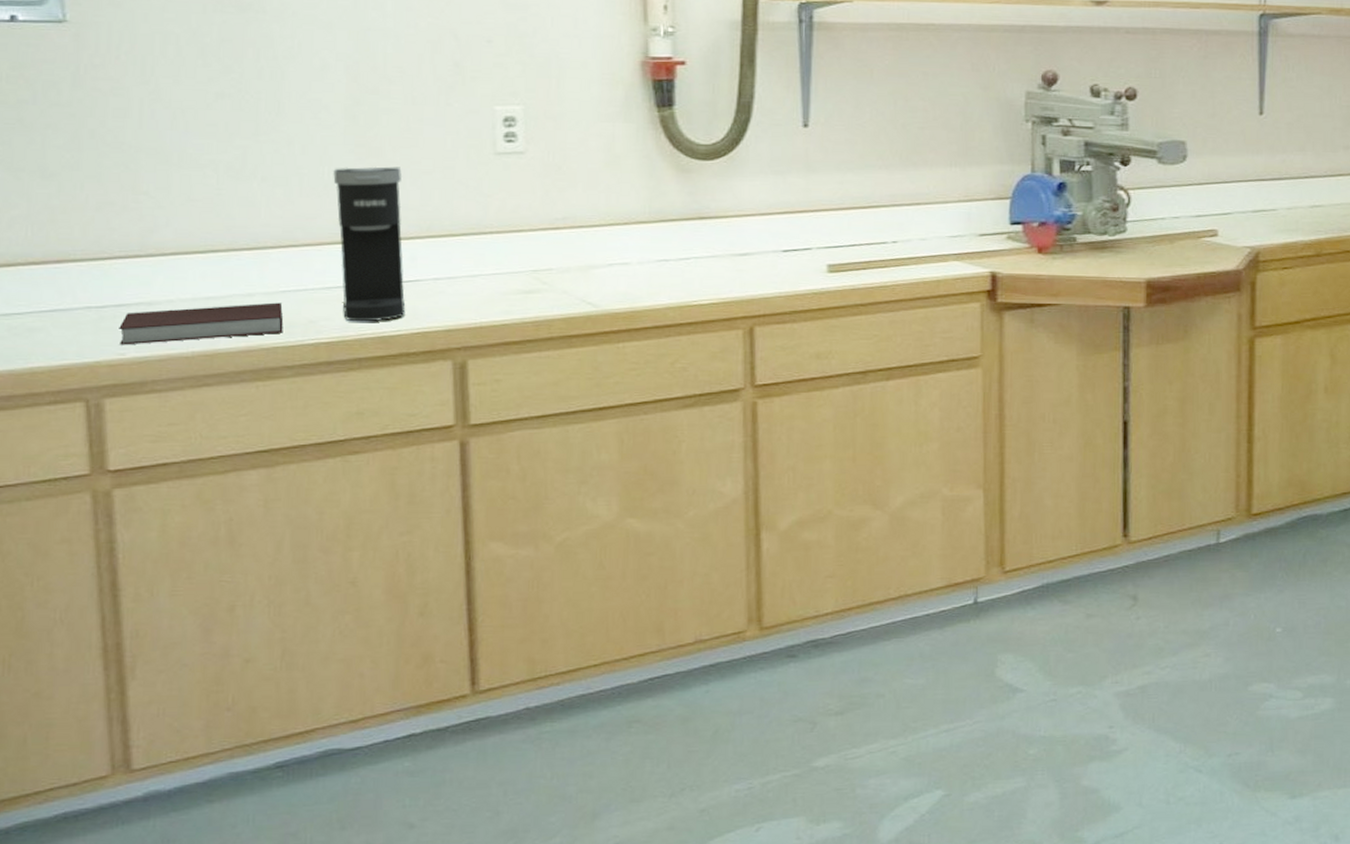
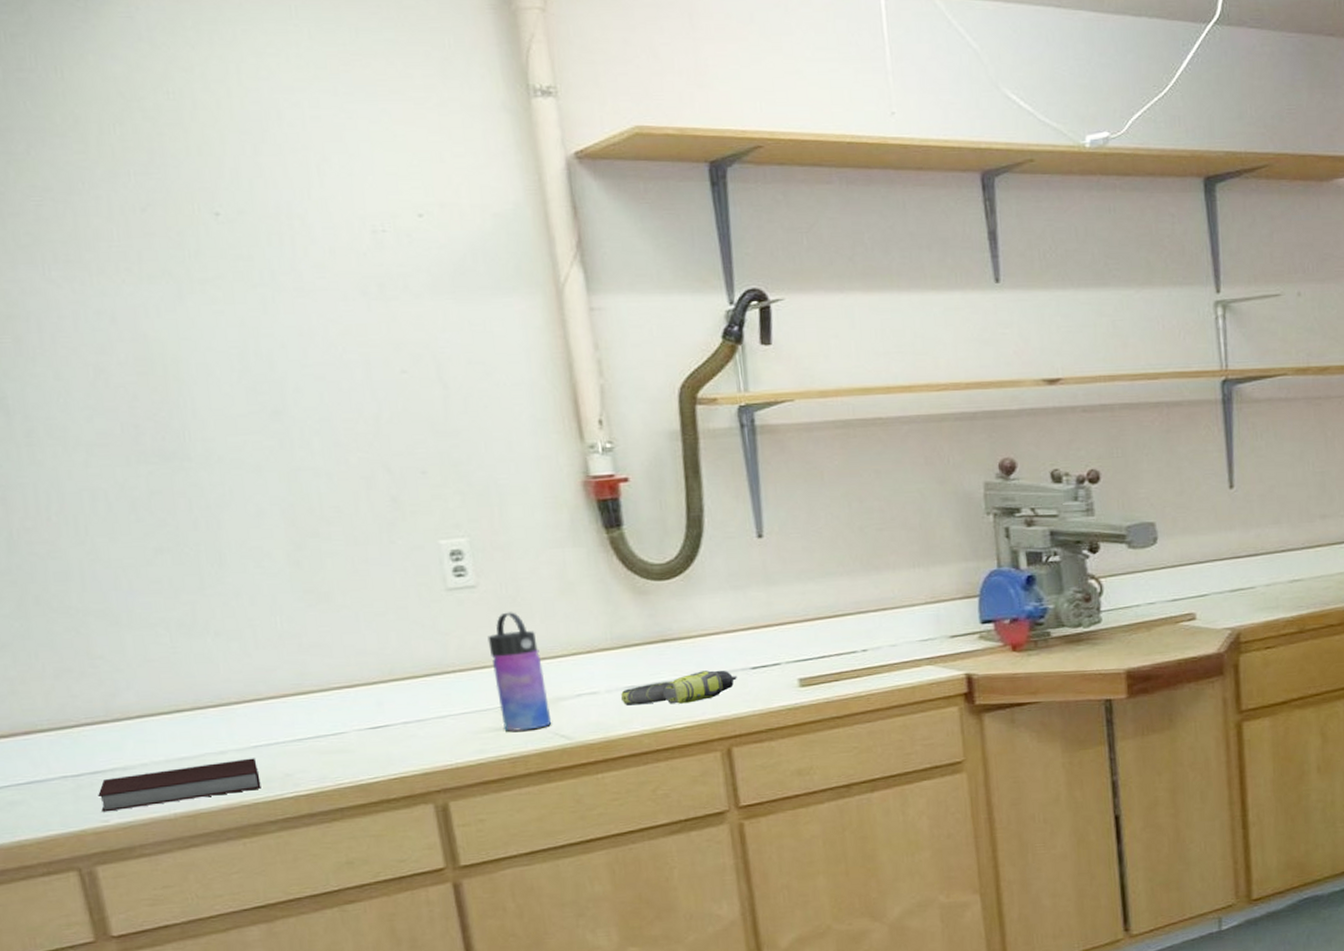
coffee maker: present [333,166,406,322] -> none [285,611,380,772]
water bottle: none [528,179,581,295] -> present [487,612,552,731]
power drill: none [651,250,768,280] -> present [620,670,737,706]

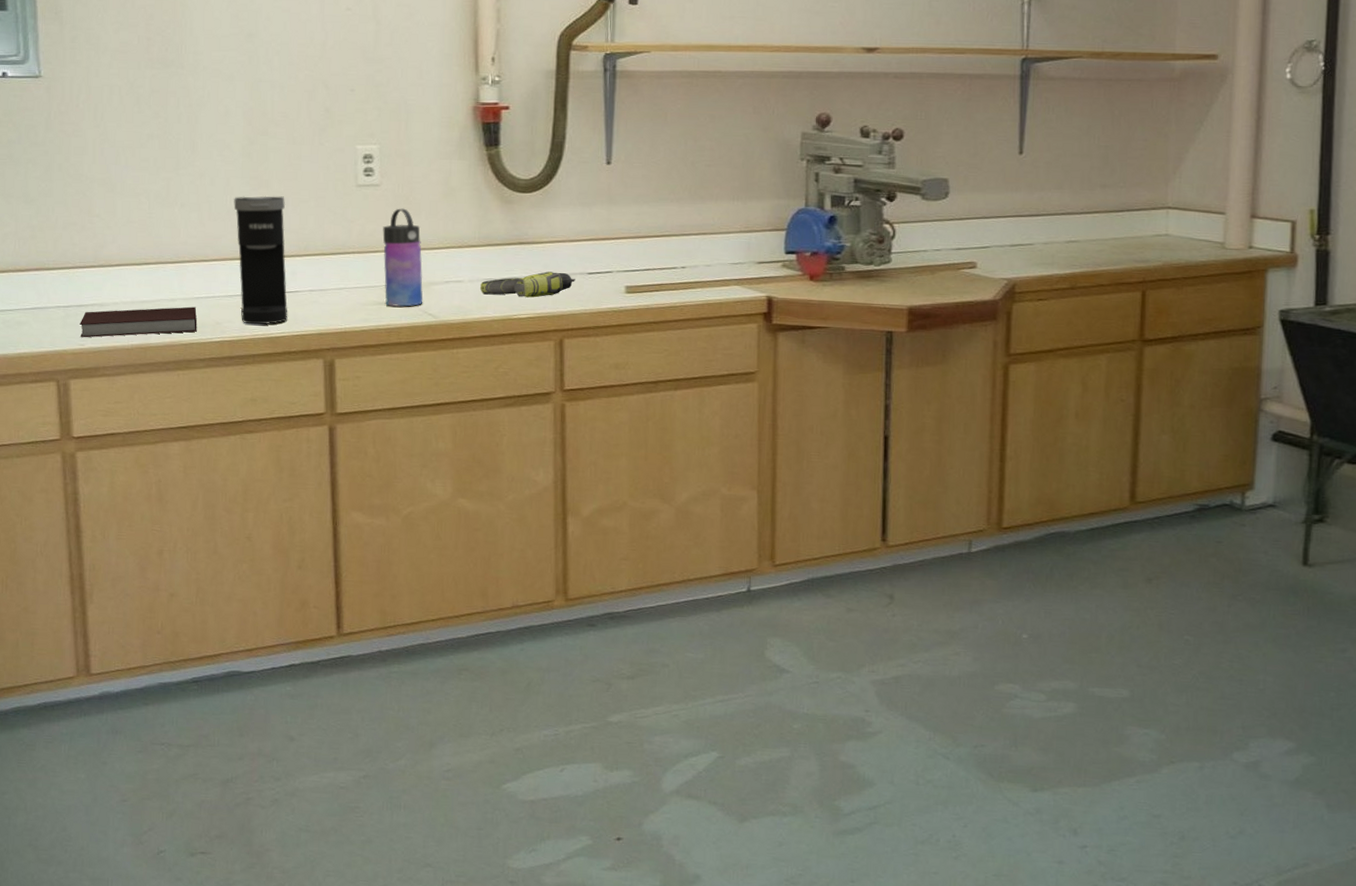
coffee maker: none [285,611,380,772] -> present [234,196,288,325]

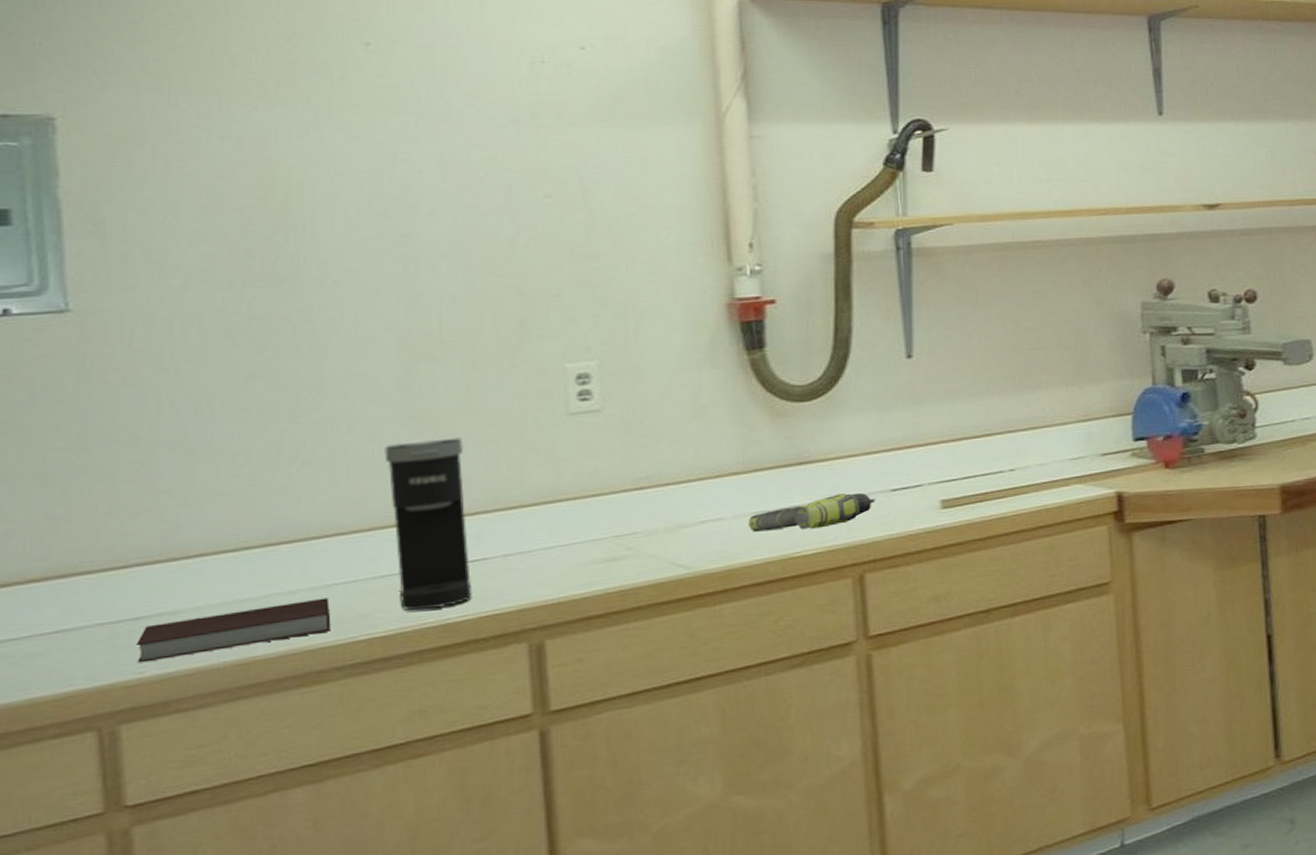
water bottle: present [382,208,423,307] -> none [608,436,670,562]

